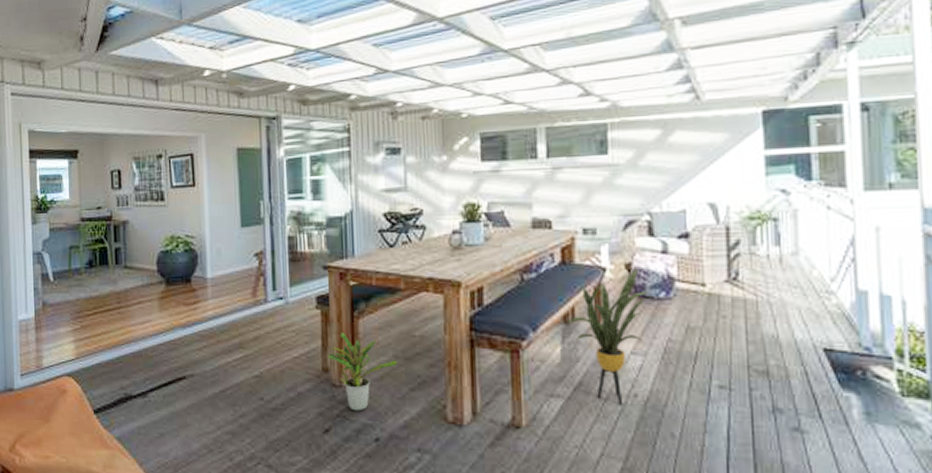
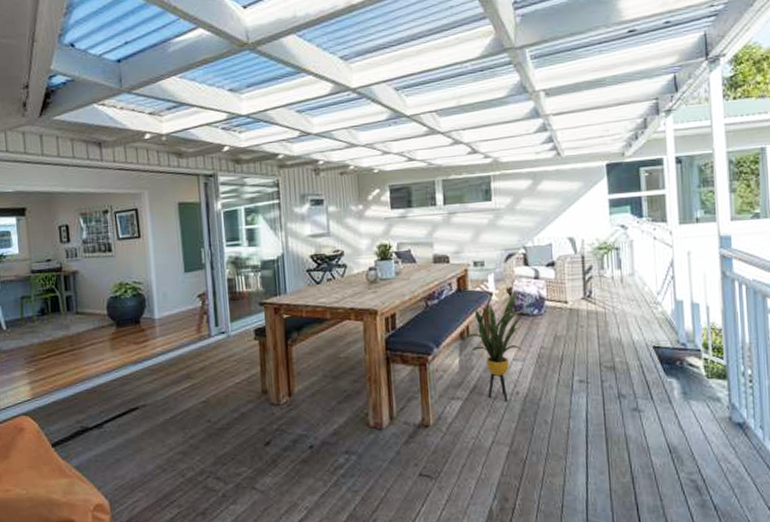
potted plant: present [327,333,398,412] -> none [265,359,327,425]

